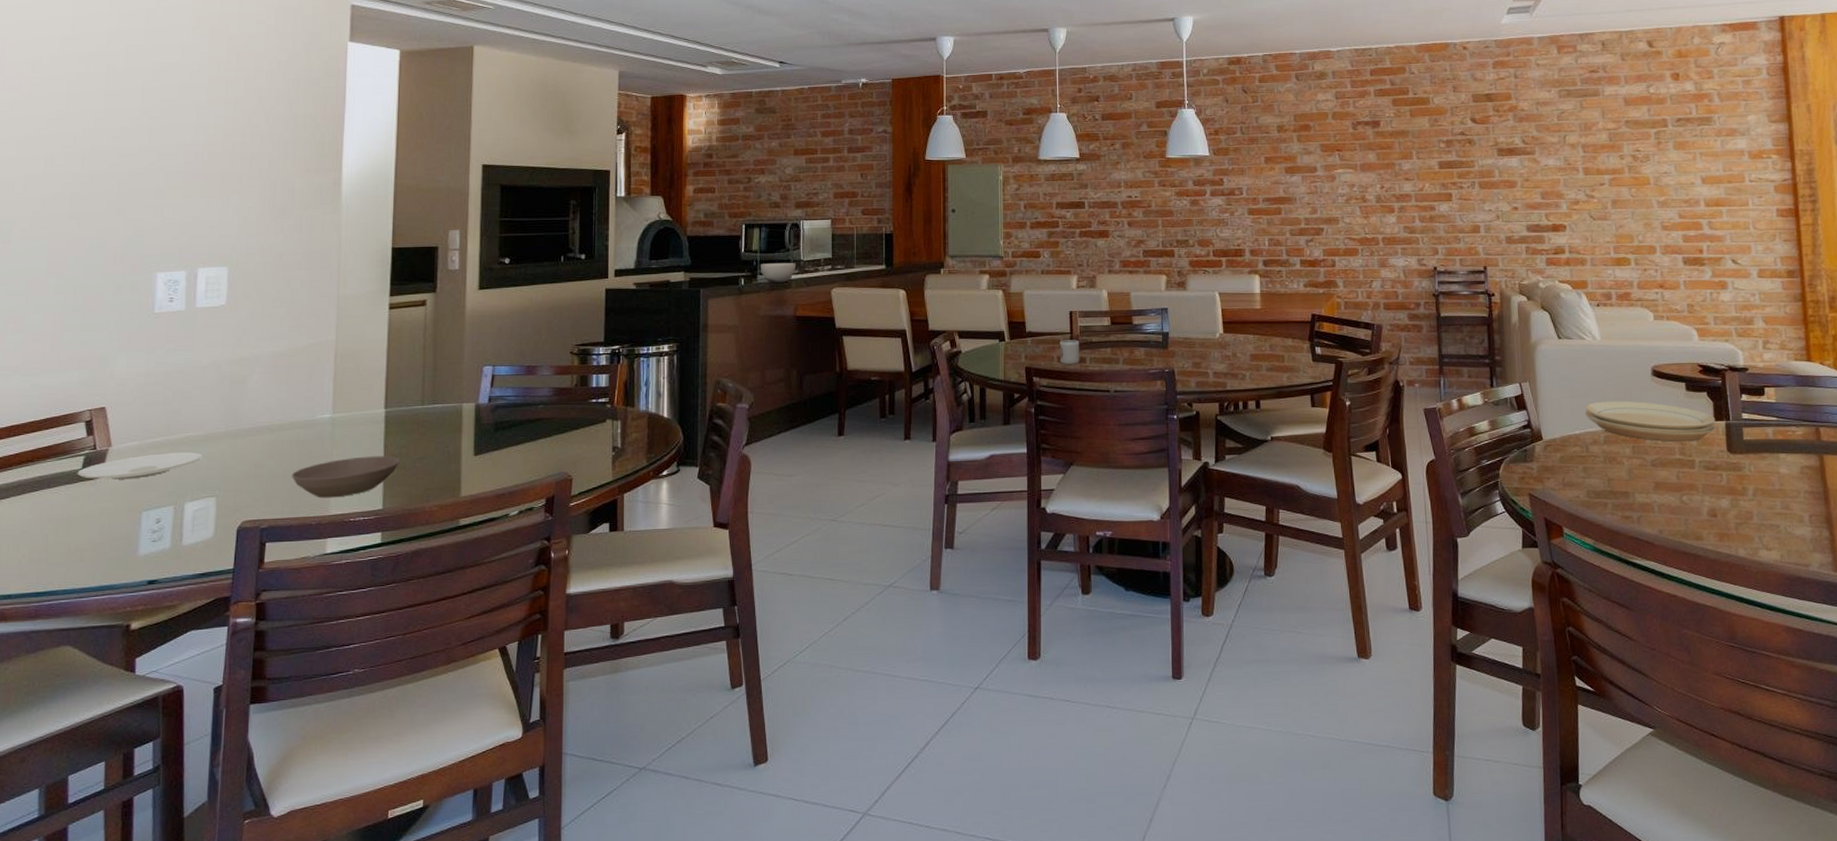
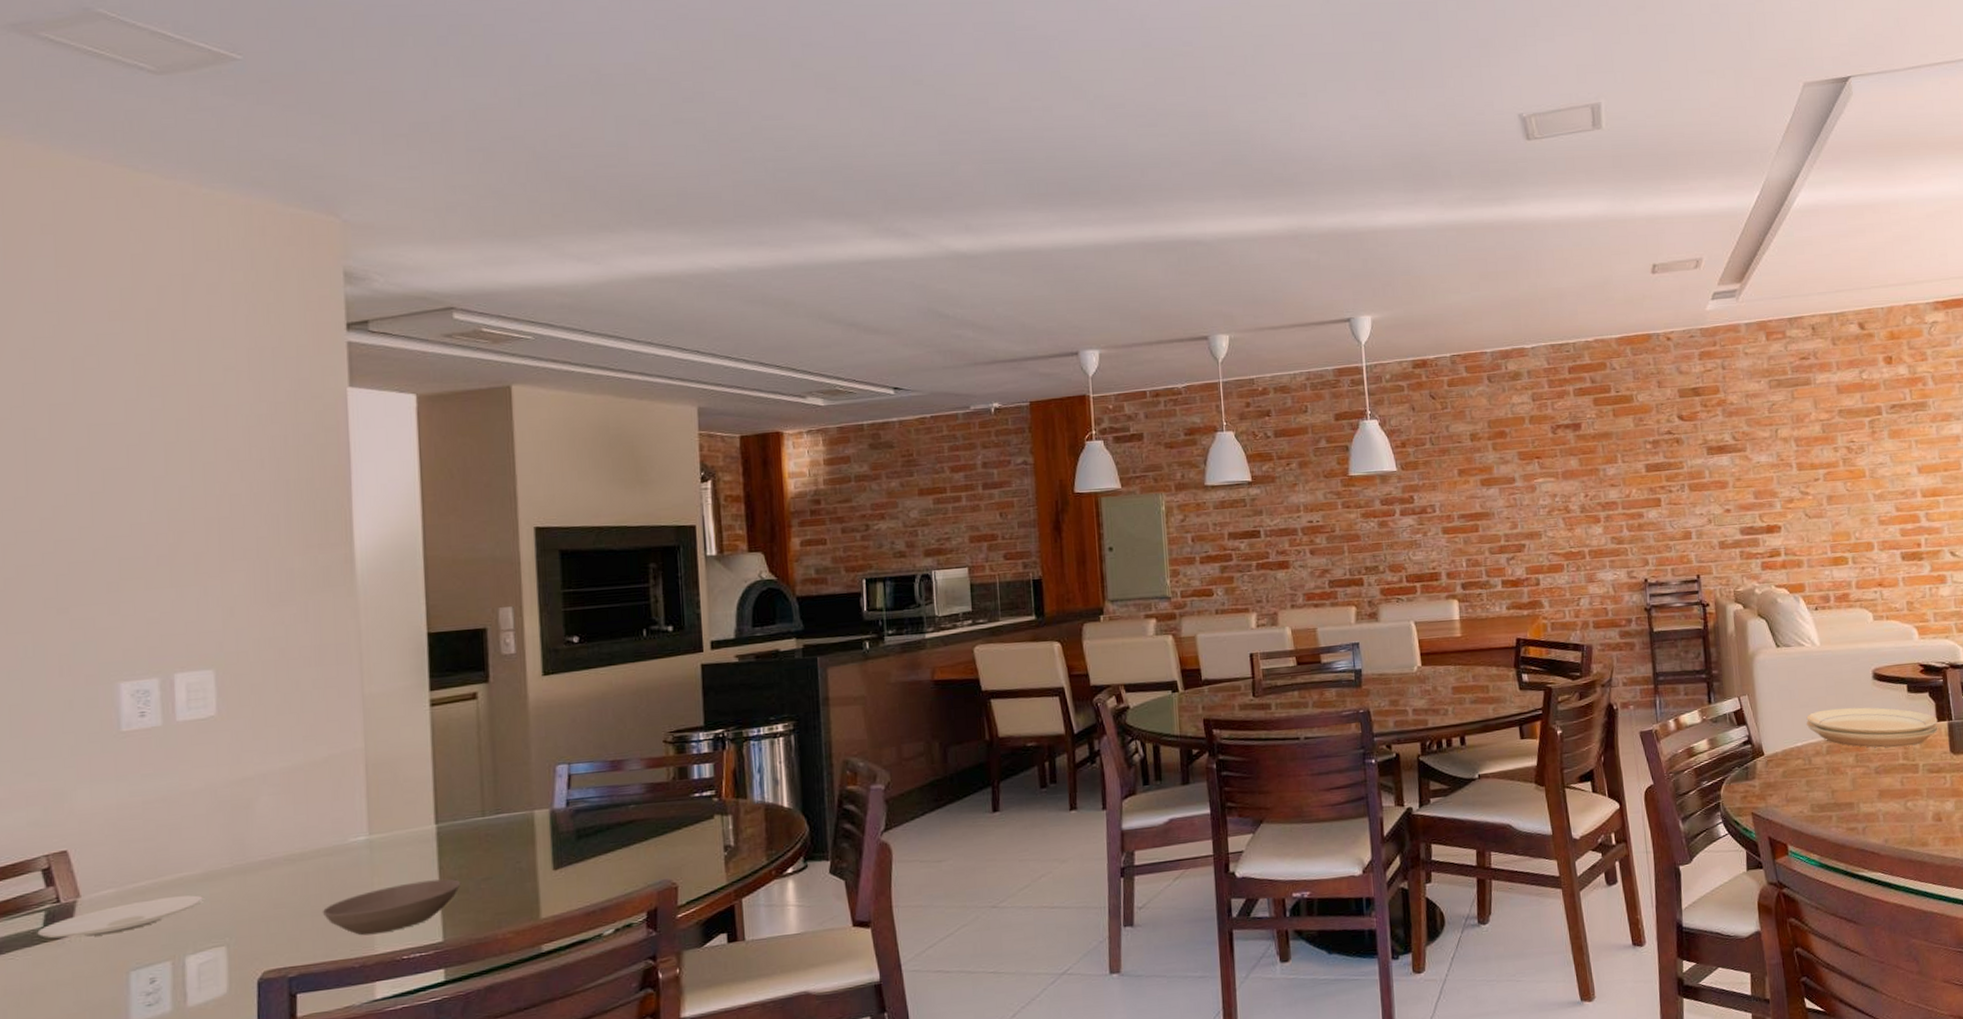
bowl: present [760,263,796,283] -> none [886,620,930,645]
cup: present [1059,340,1080,365] -> none [1240,684,1265,713]

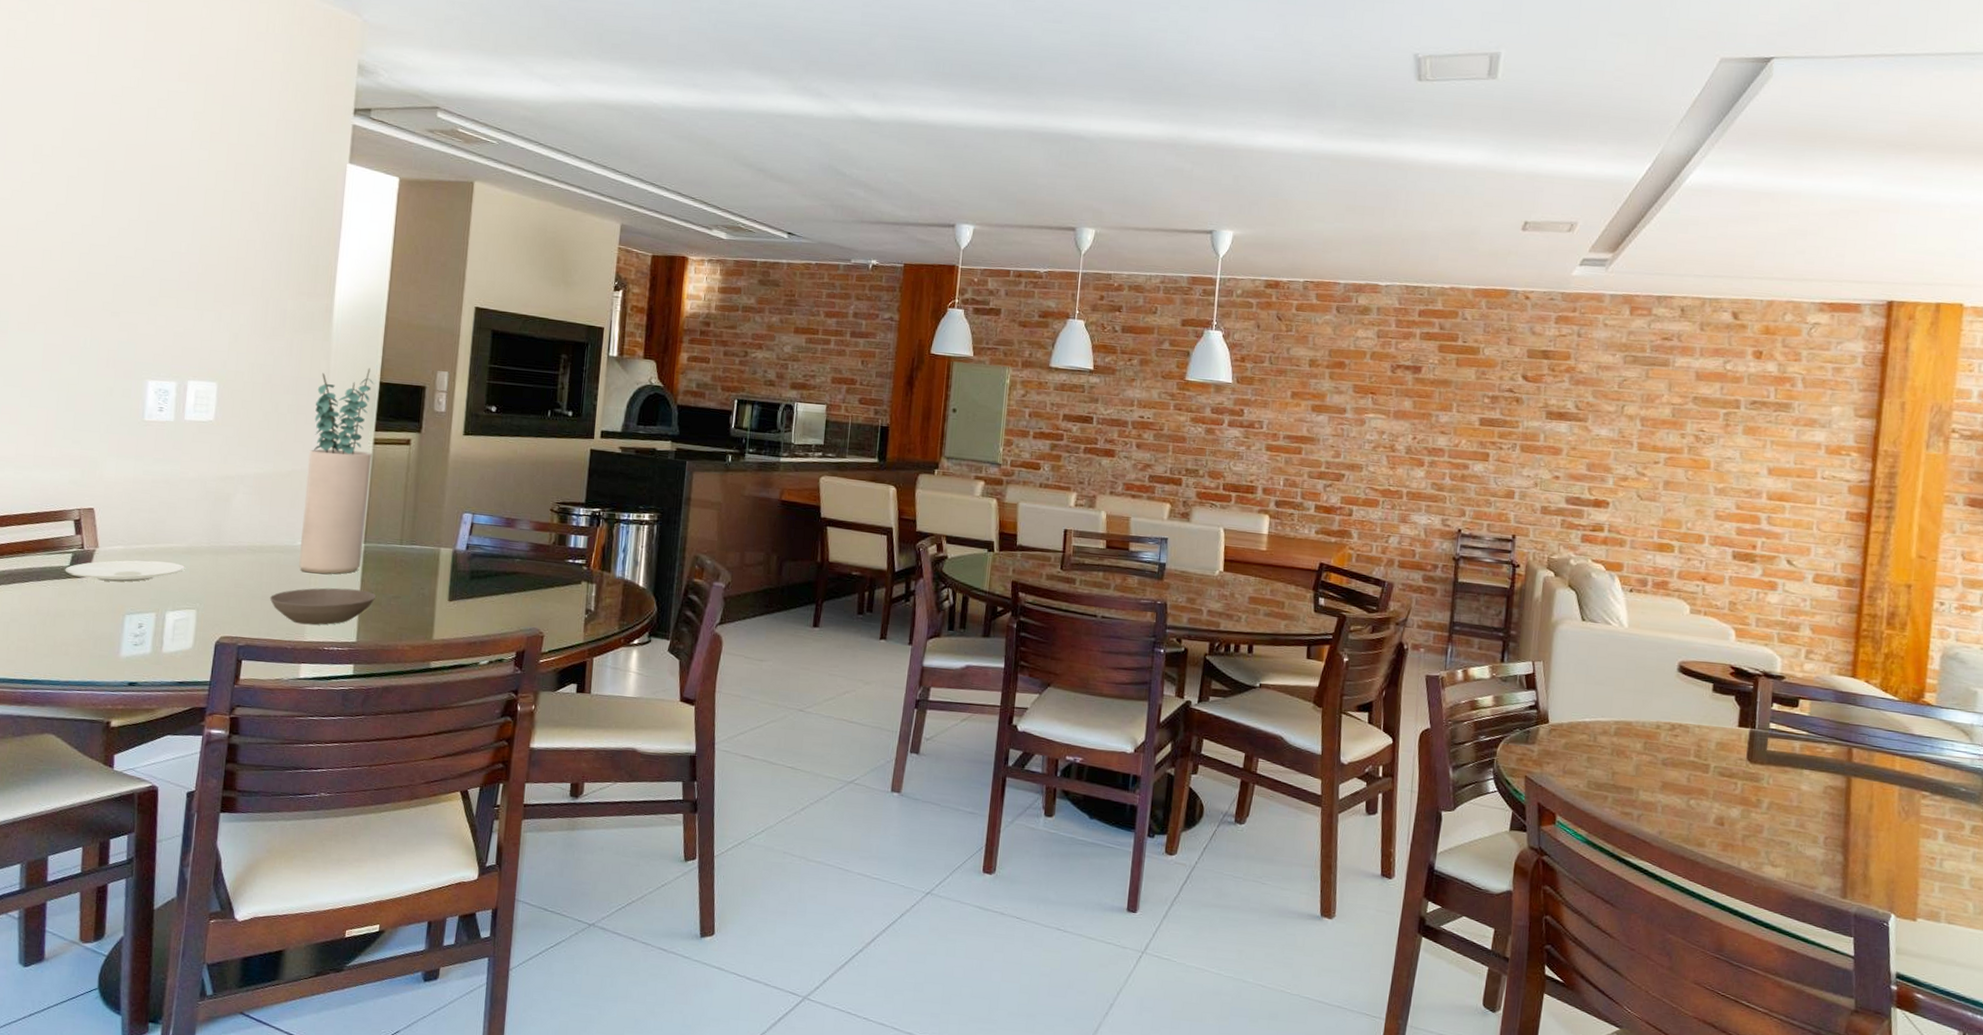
vase: none [348,619,435,873] -> present [299,368,375,574]
plate: present [1806,707,1939,748] -> none [1598,691,1740,745]

